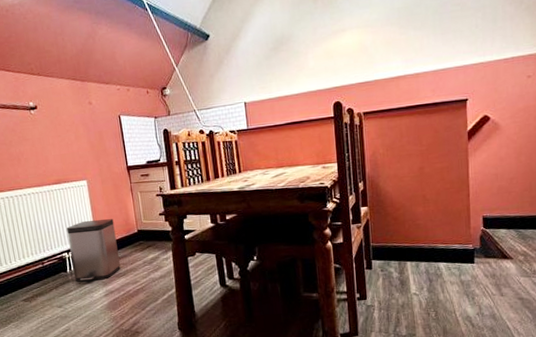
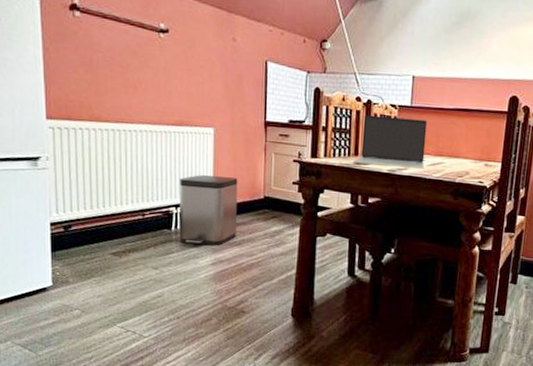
laptop: none [206,138,269,188] -> present [353,114,428,169]

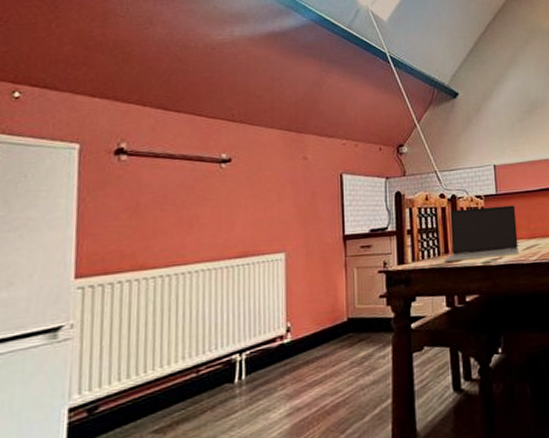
pedal bin: present [179,174,238,246] -> none [244,303,316,398]

